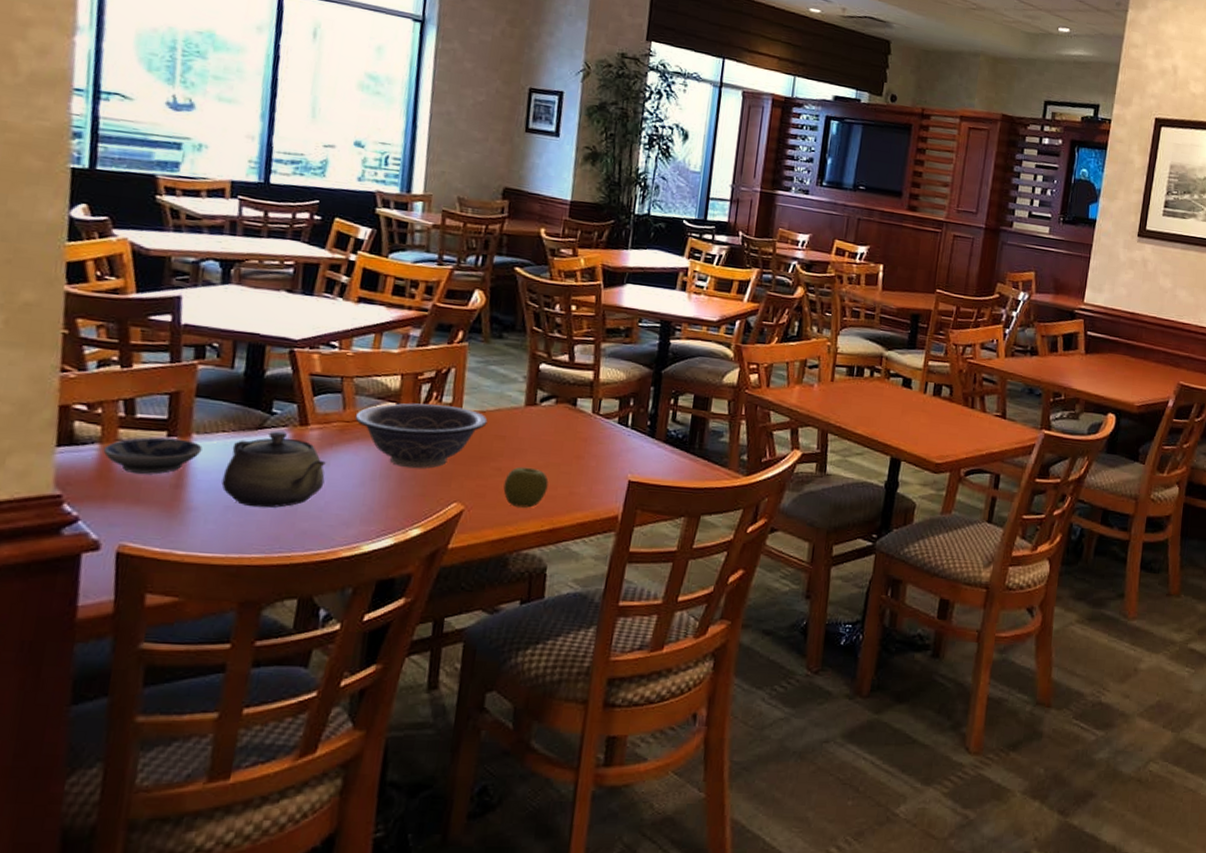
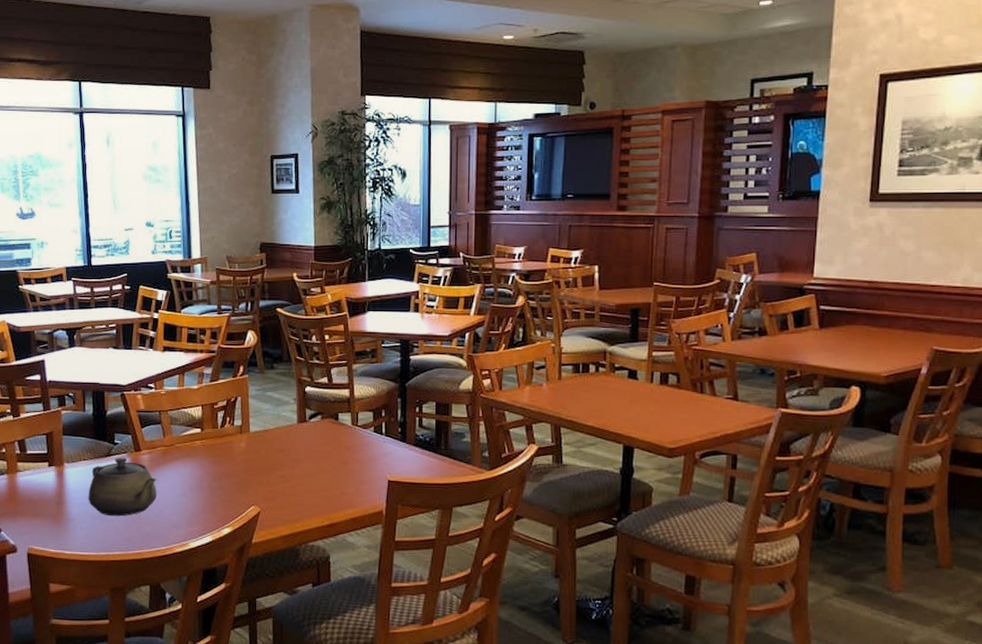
bowl: present [103,437,202,475] -> none [10,467,72,495]
decorative bowl: present [354,403,488,469] -> none [172,427,270,480]
apple: present [503,466,549,508] -> none [289,473,323,507]

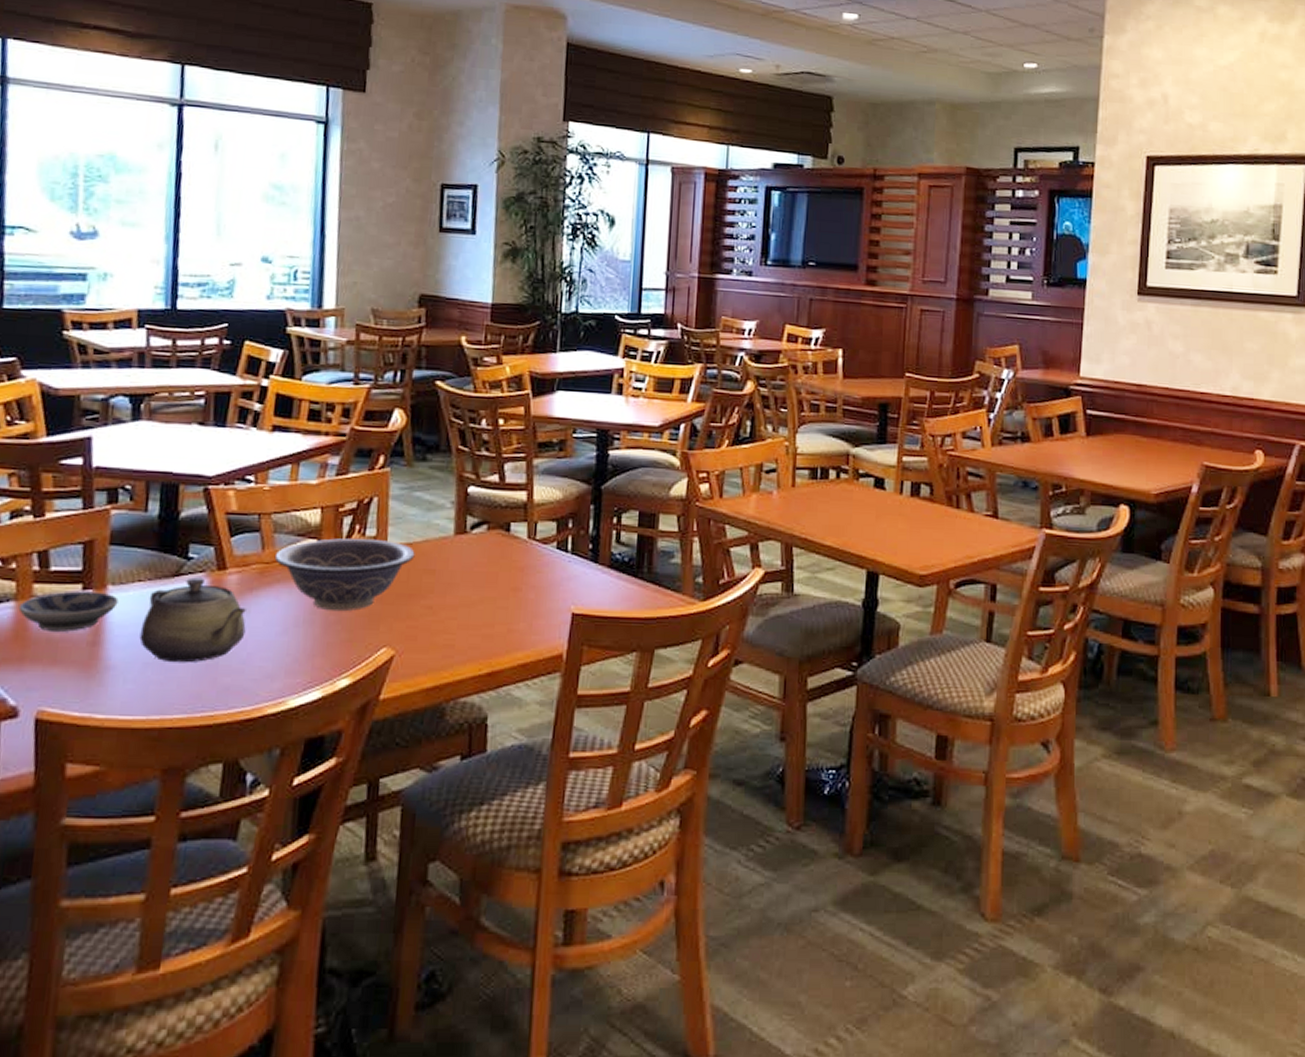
bowl: none [10,467,72,495] -> present [18,591,119,632]
decorative bowl: none [172,427,270,480] -> present [274,538,415,612]

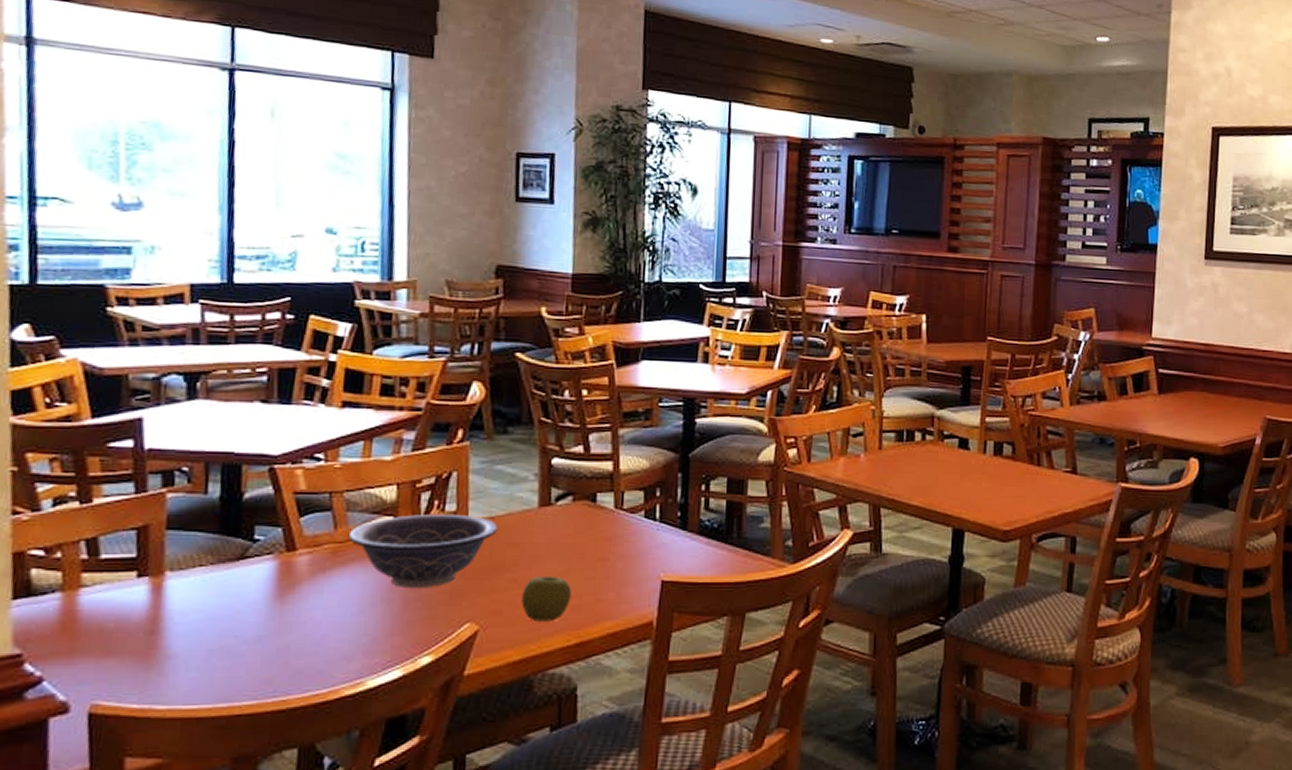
bowl: present [18,591,119,632] -> none [65,578,178,622]
teapot: present [139,577,246,663] -> none [202,560,319,649]
apple: none [436,603,484,650] -> present [521,575,572,622]

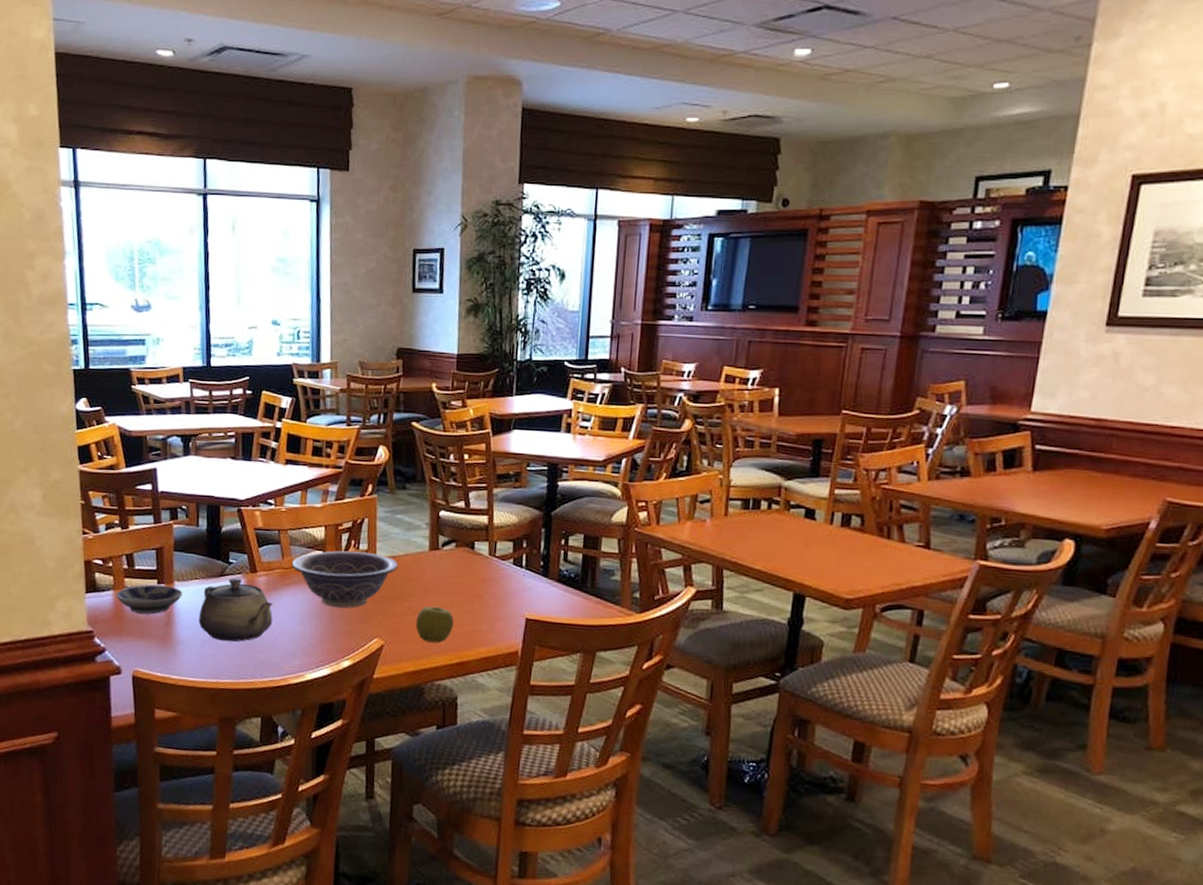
bowl: none [65,578,178,622] -> present [116,584,182,615]
teapot: none [202,560,319,649] -> present [198,577,273,642]

